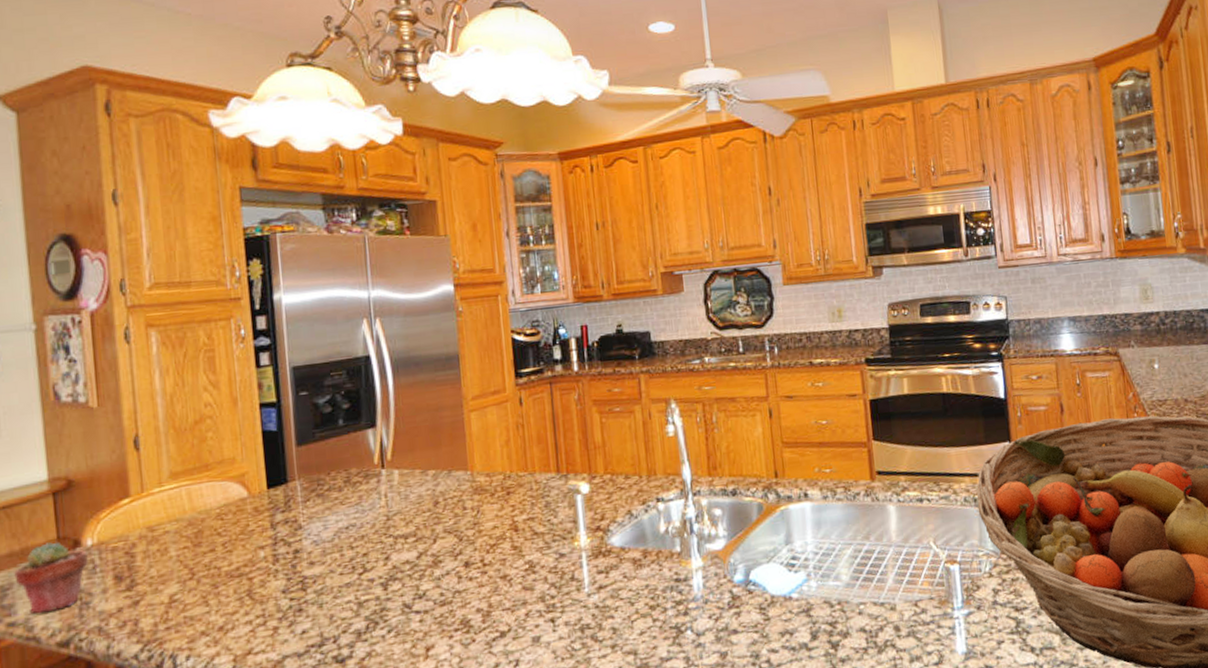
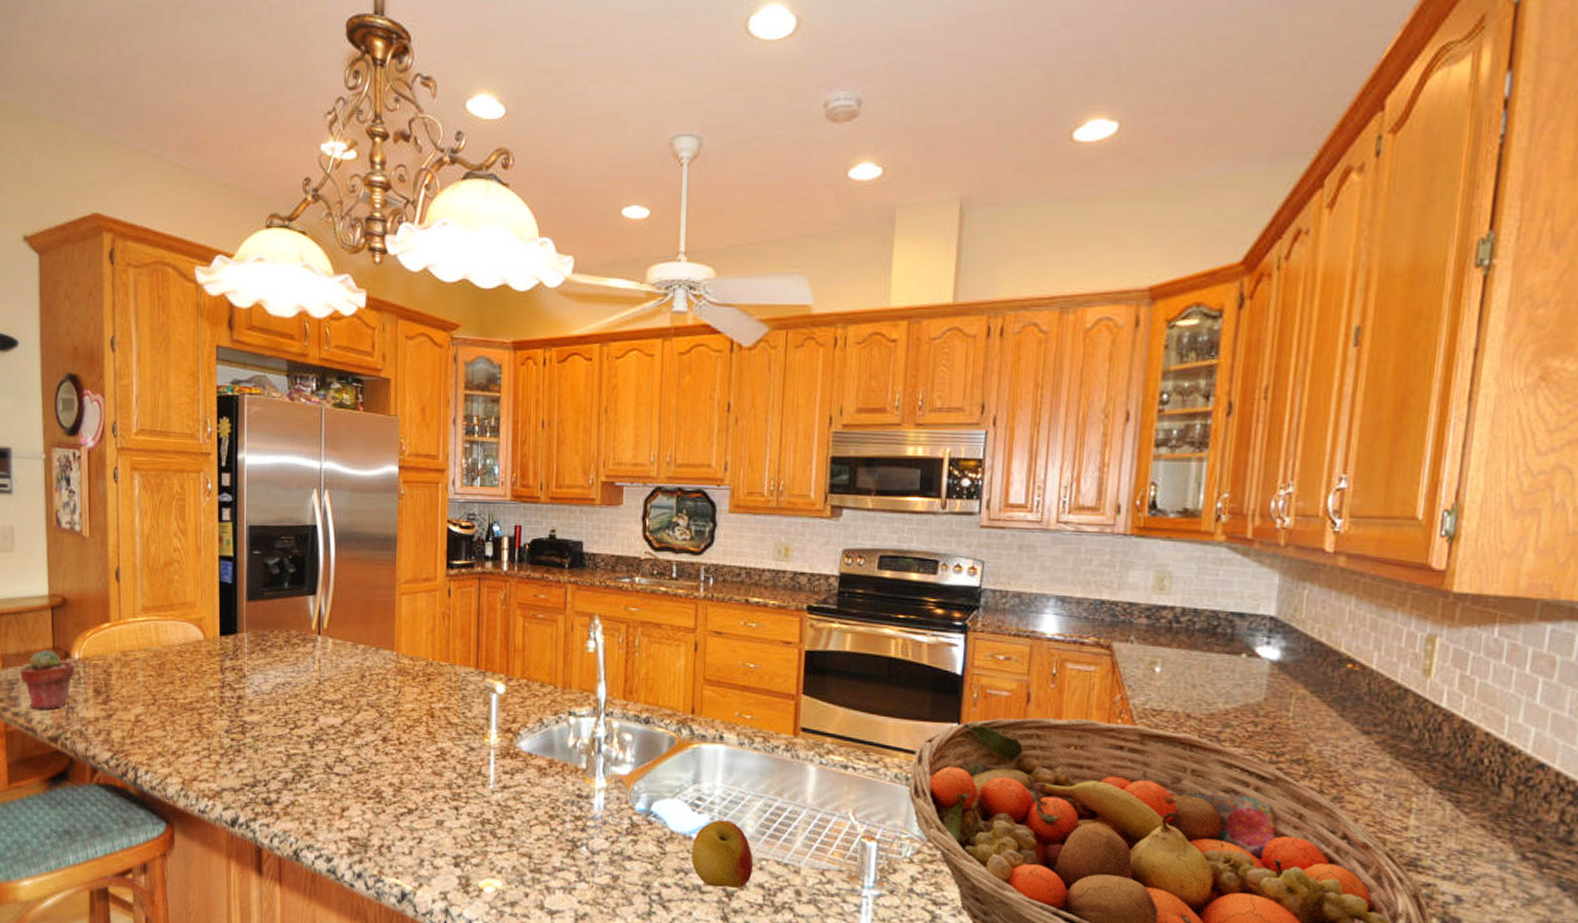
apple: none [793,573,853,642] -> present [692,819,754,888]

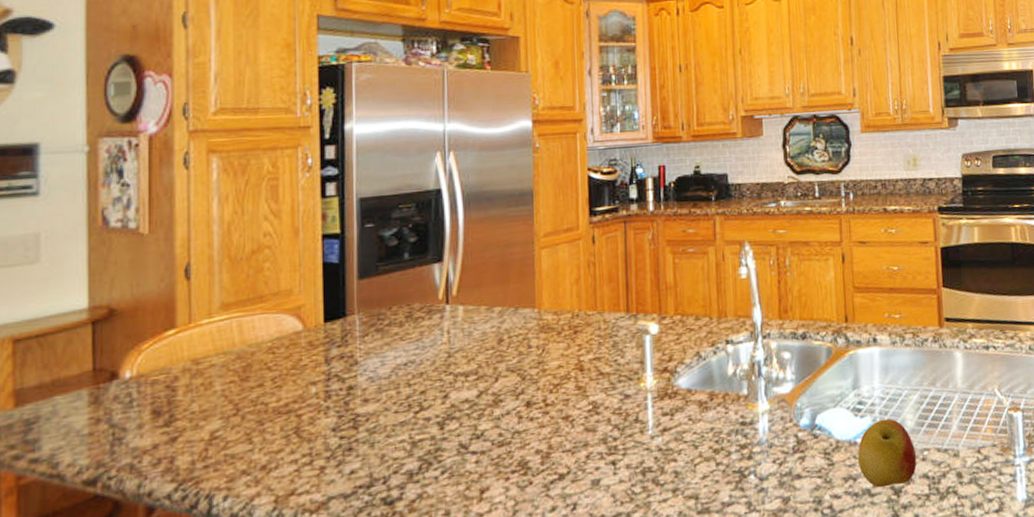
potted succulent: present [20,650,76,710] -> none [42,374,126,451]

